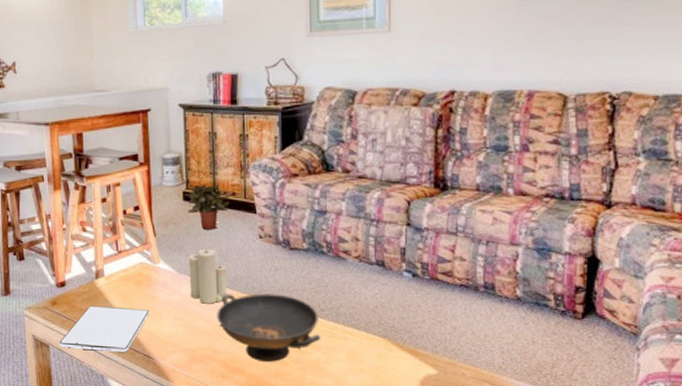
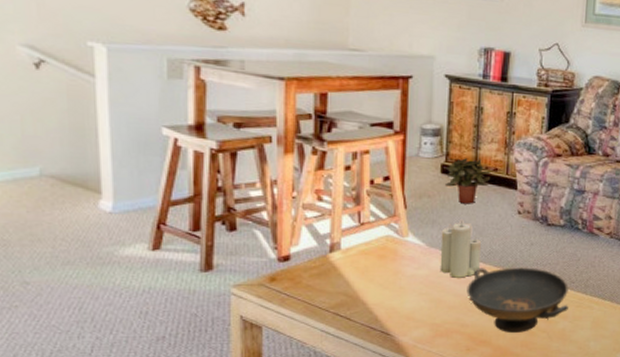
tablet: present [59,305,150,352] -> none [276,281,392,330]

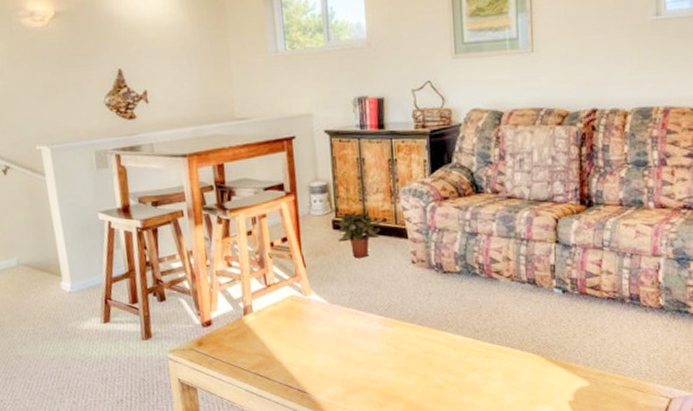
candle: present [439,220,481,278] -> none [340,275,381,333]
decorative bowl: present [467,267,569,333] -> none [372,318,476,387]

